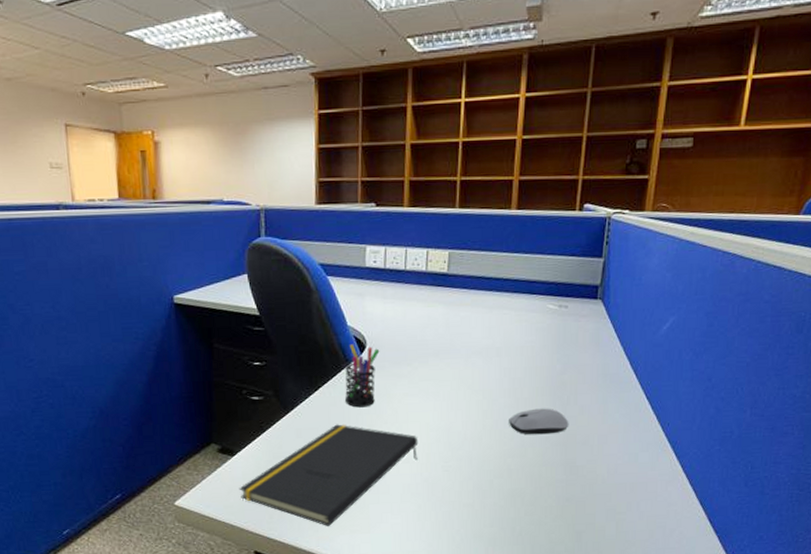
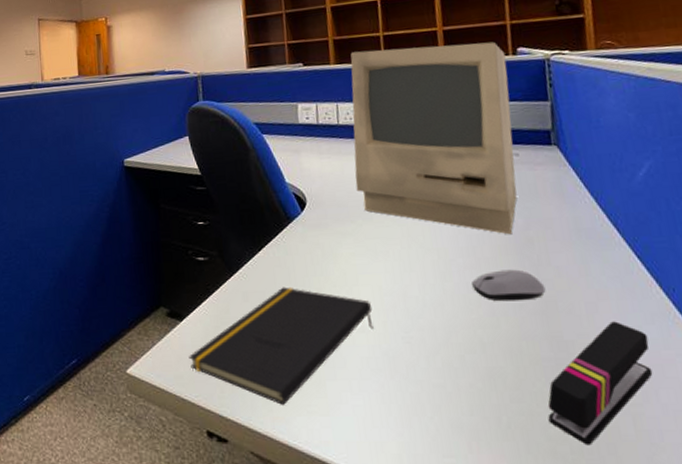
pen holder: present [345,344,380,408] -> none [287,201,321,269]
computer monitor: none [416,195,572,379] -> present [350,41,517,235]
stapler: none [552,450,641,545] -> present [547,321,653,446]

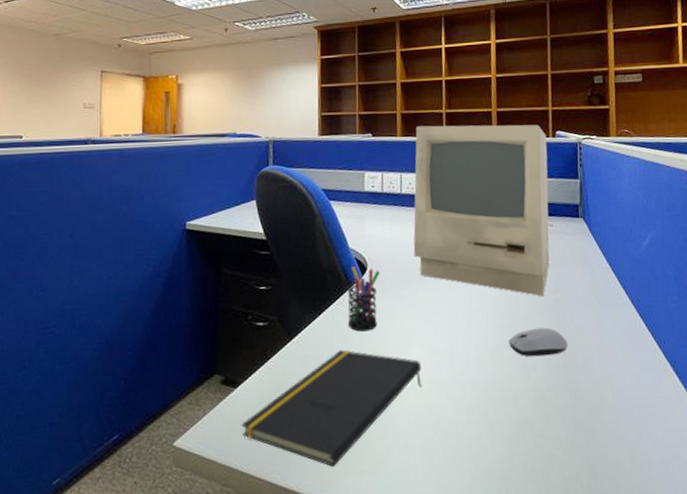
pen holder: none [287,201,321,269] -> present [348,266,380,332]
stapler: present [547,321,653,446] -> none [564,371,646,482]

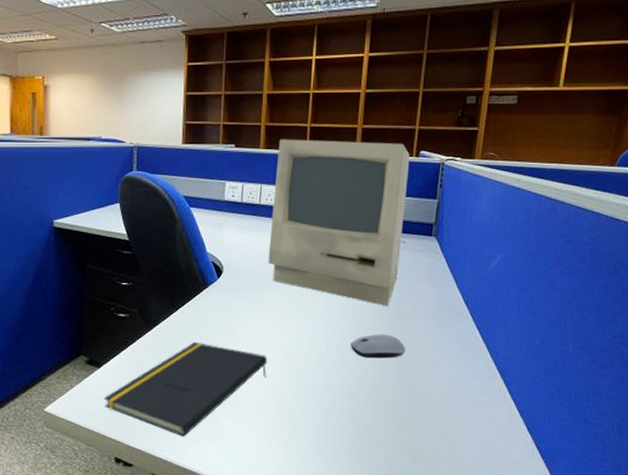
pen holder: present [348,266,380,332] -> none [203,269,235,327]

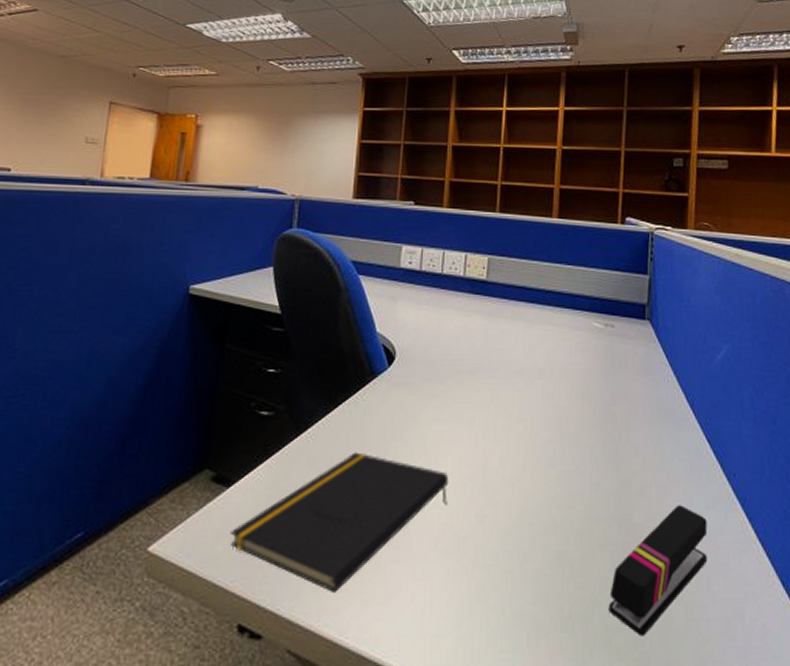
computer monitor: present [268,139,410,307] -> none [451,197,615,409]
computer mouse: present [351,334,406,359] -> none [553,446,622,480]
stapler: none [390,375,472,464] -> present [608,505,708,636]

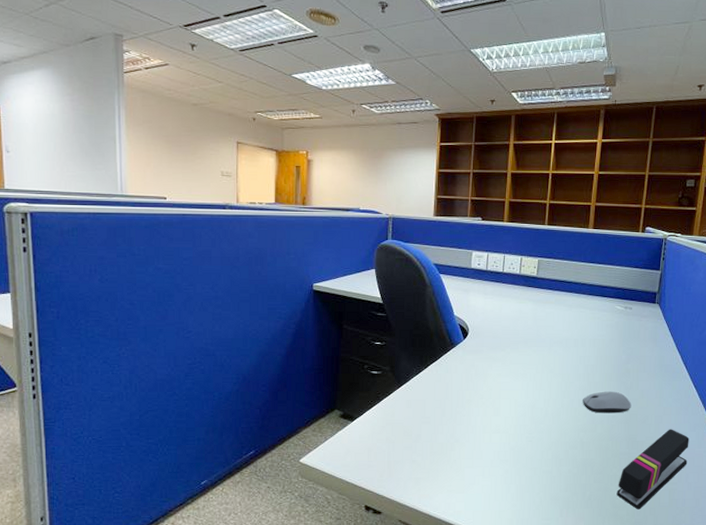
notepad: present [230,452,449,592] -> none [356,397,508,486]
computer mouse: none [553,446,622,480] -> present [583,391,632,414]

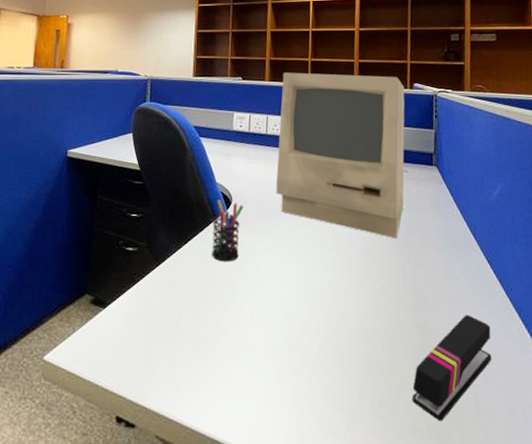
pen holder: none [449,331,480,384] -> present [212,200,244,262]
computer monitor: none [509,214,637,367] -> present [276,72,405,239]
computer mouse: present [583,391,632,414] -> none [362,268,419,296]

